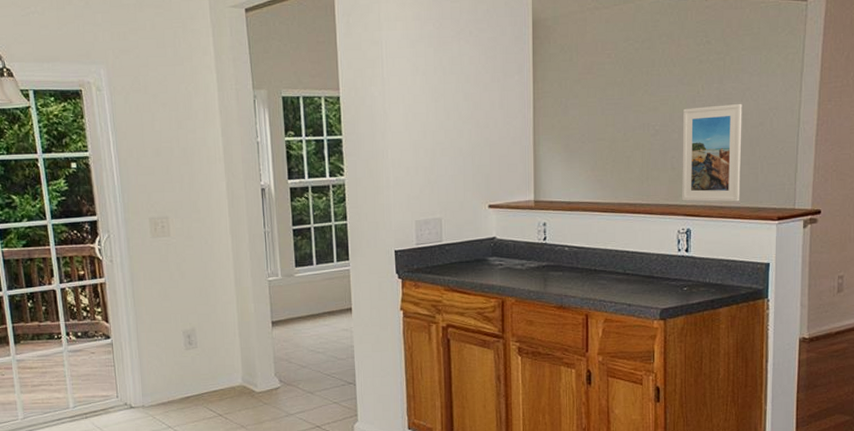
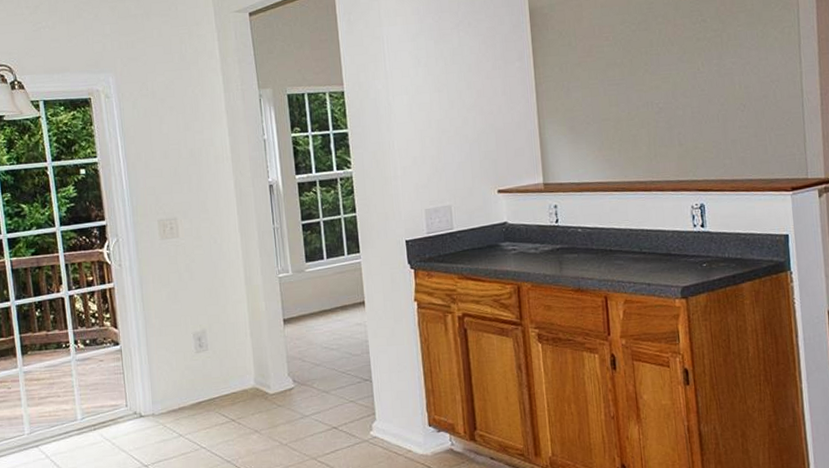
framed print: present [682,103,742,202] -> none [685,77,751,176]

